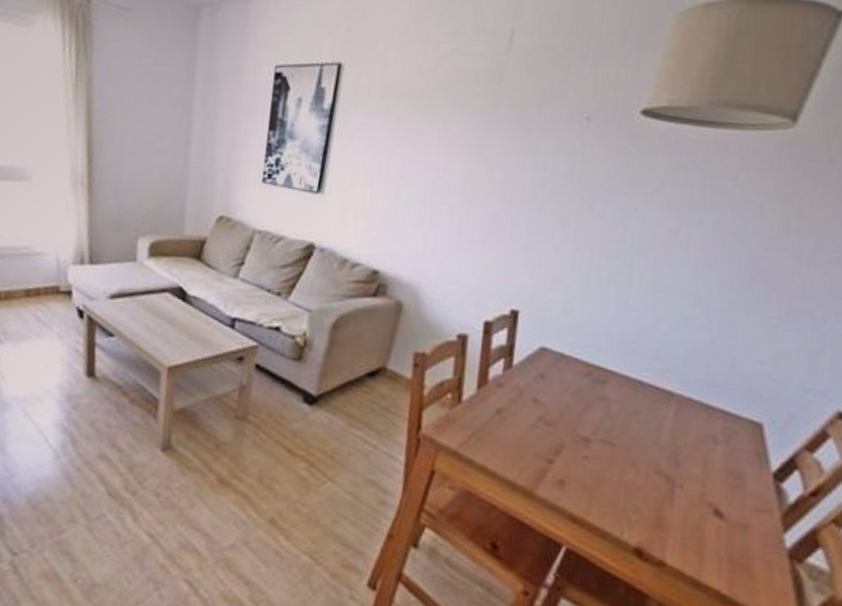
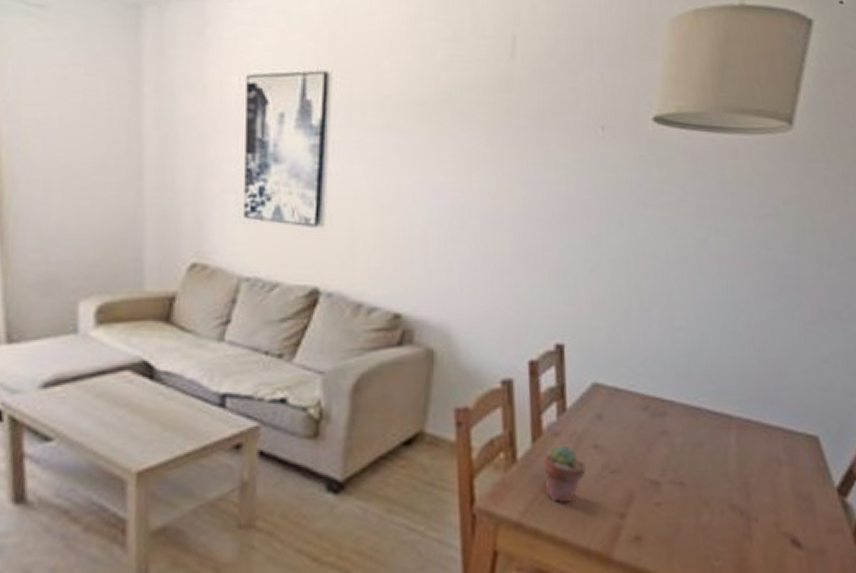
potted succulent: none [484,395,523,443] -> present [544,445,586,504]

